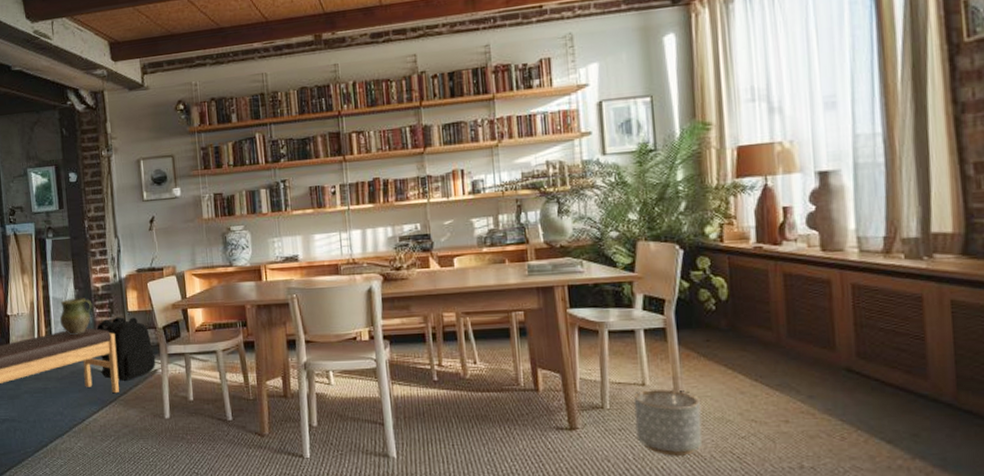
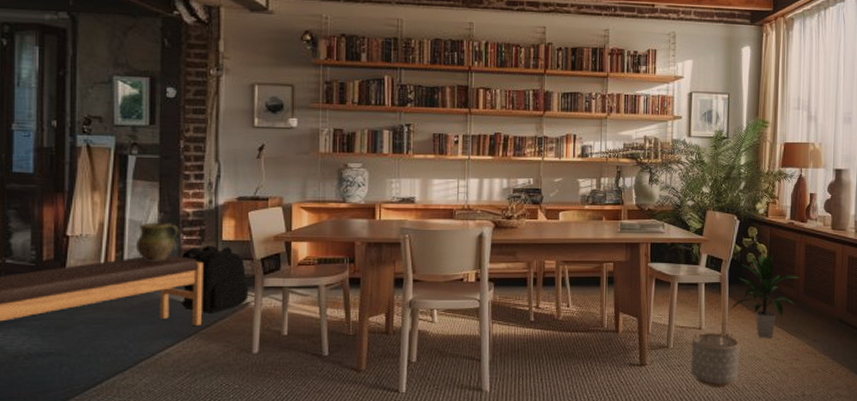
indoor plant: none [682,288,779,395] -> present [730,254,800,338]

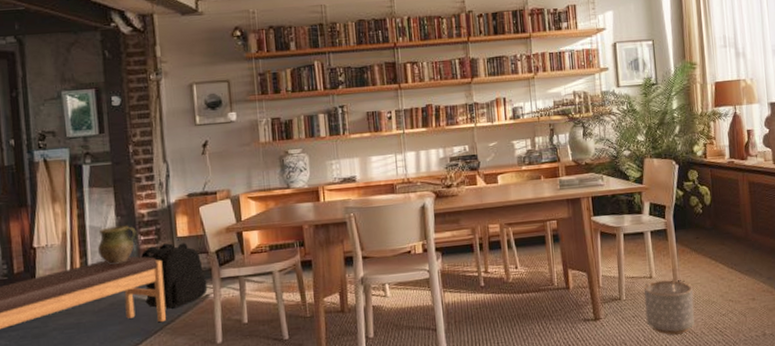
indoor plant: present [730,254,800,338] -> none [679,195,746,281]

